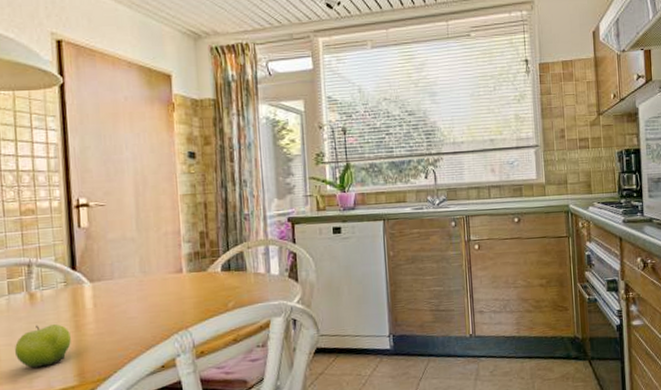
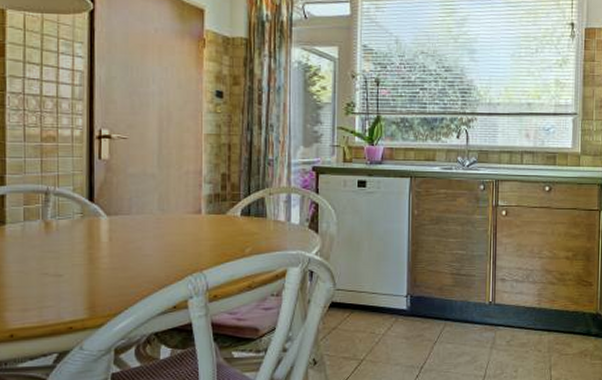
fruit: present [15,324,71,368] -> none [27,254,84,297]

